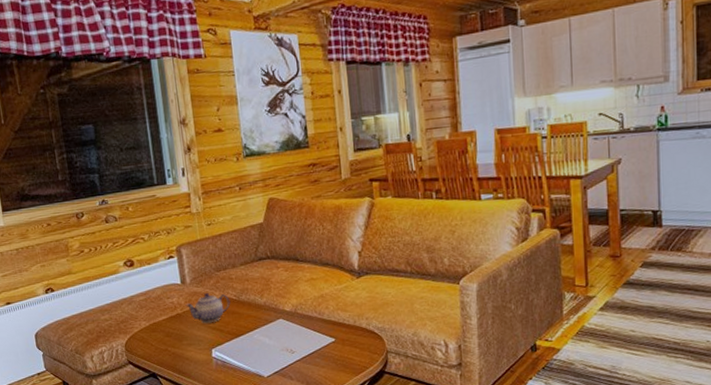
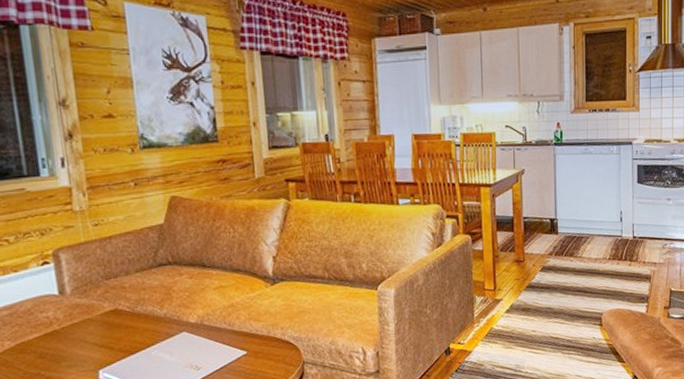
teapot: present [185,292,231,323] -> none [64,304,123,340]

